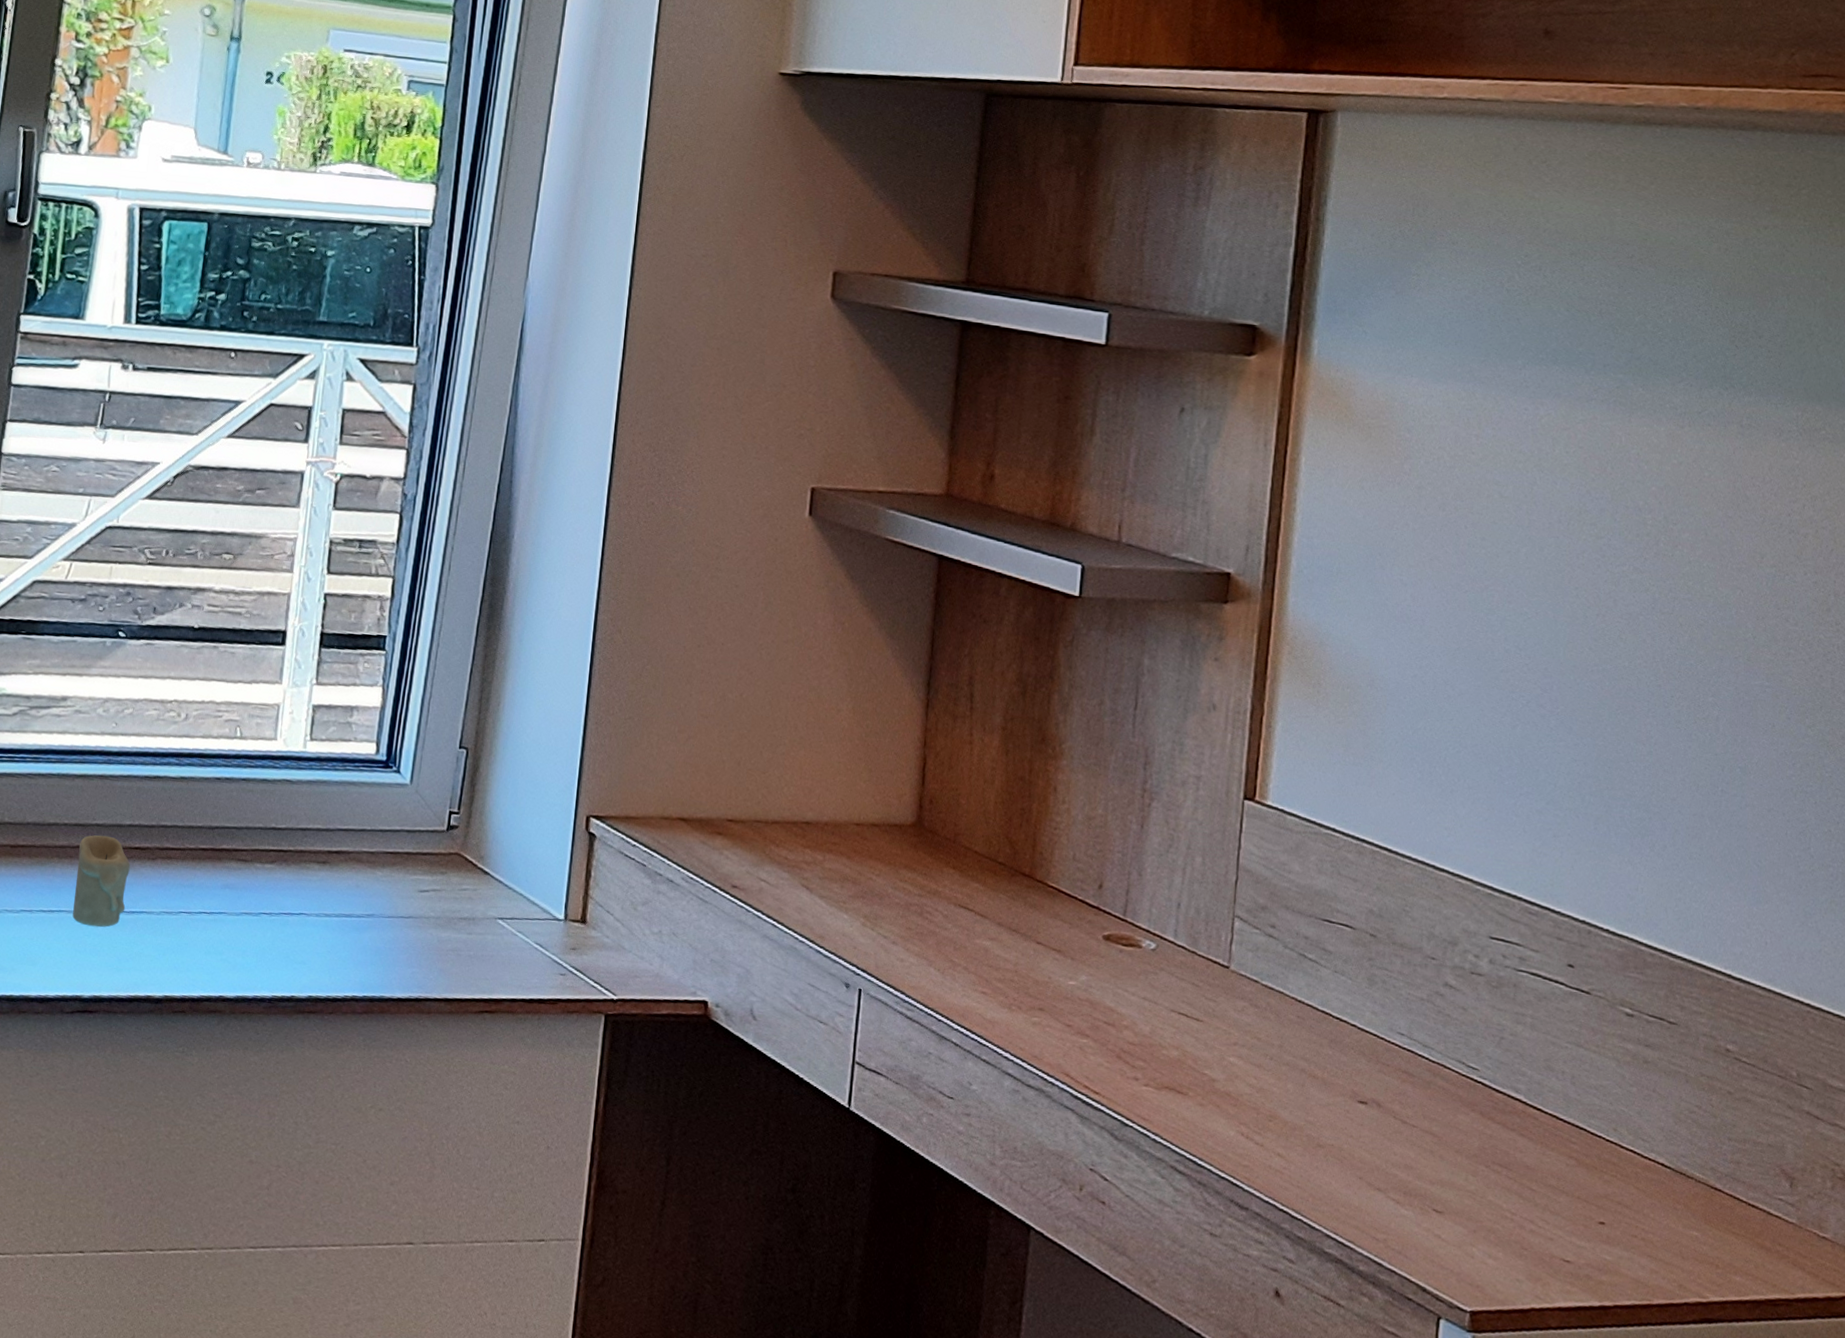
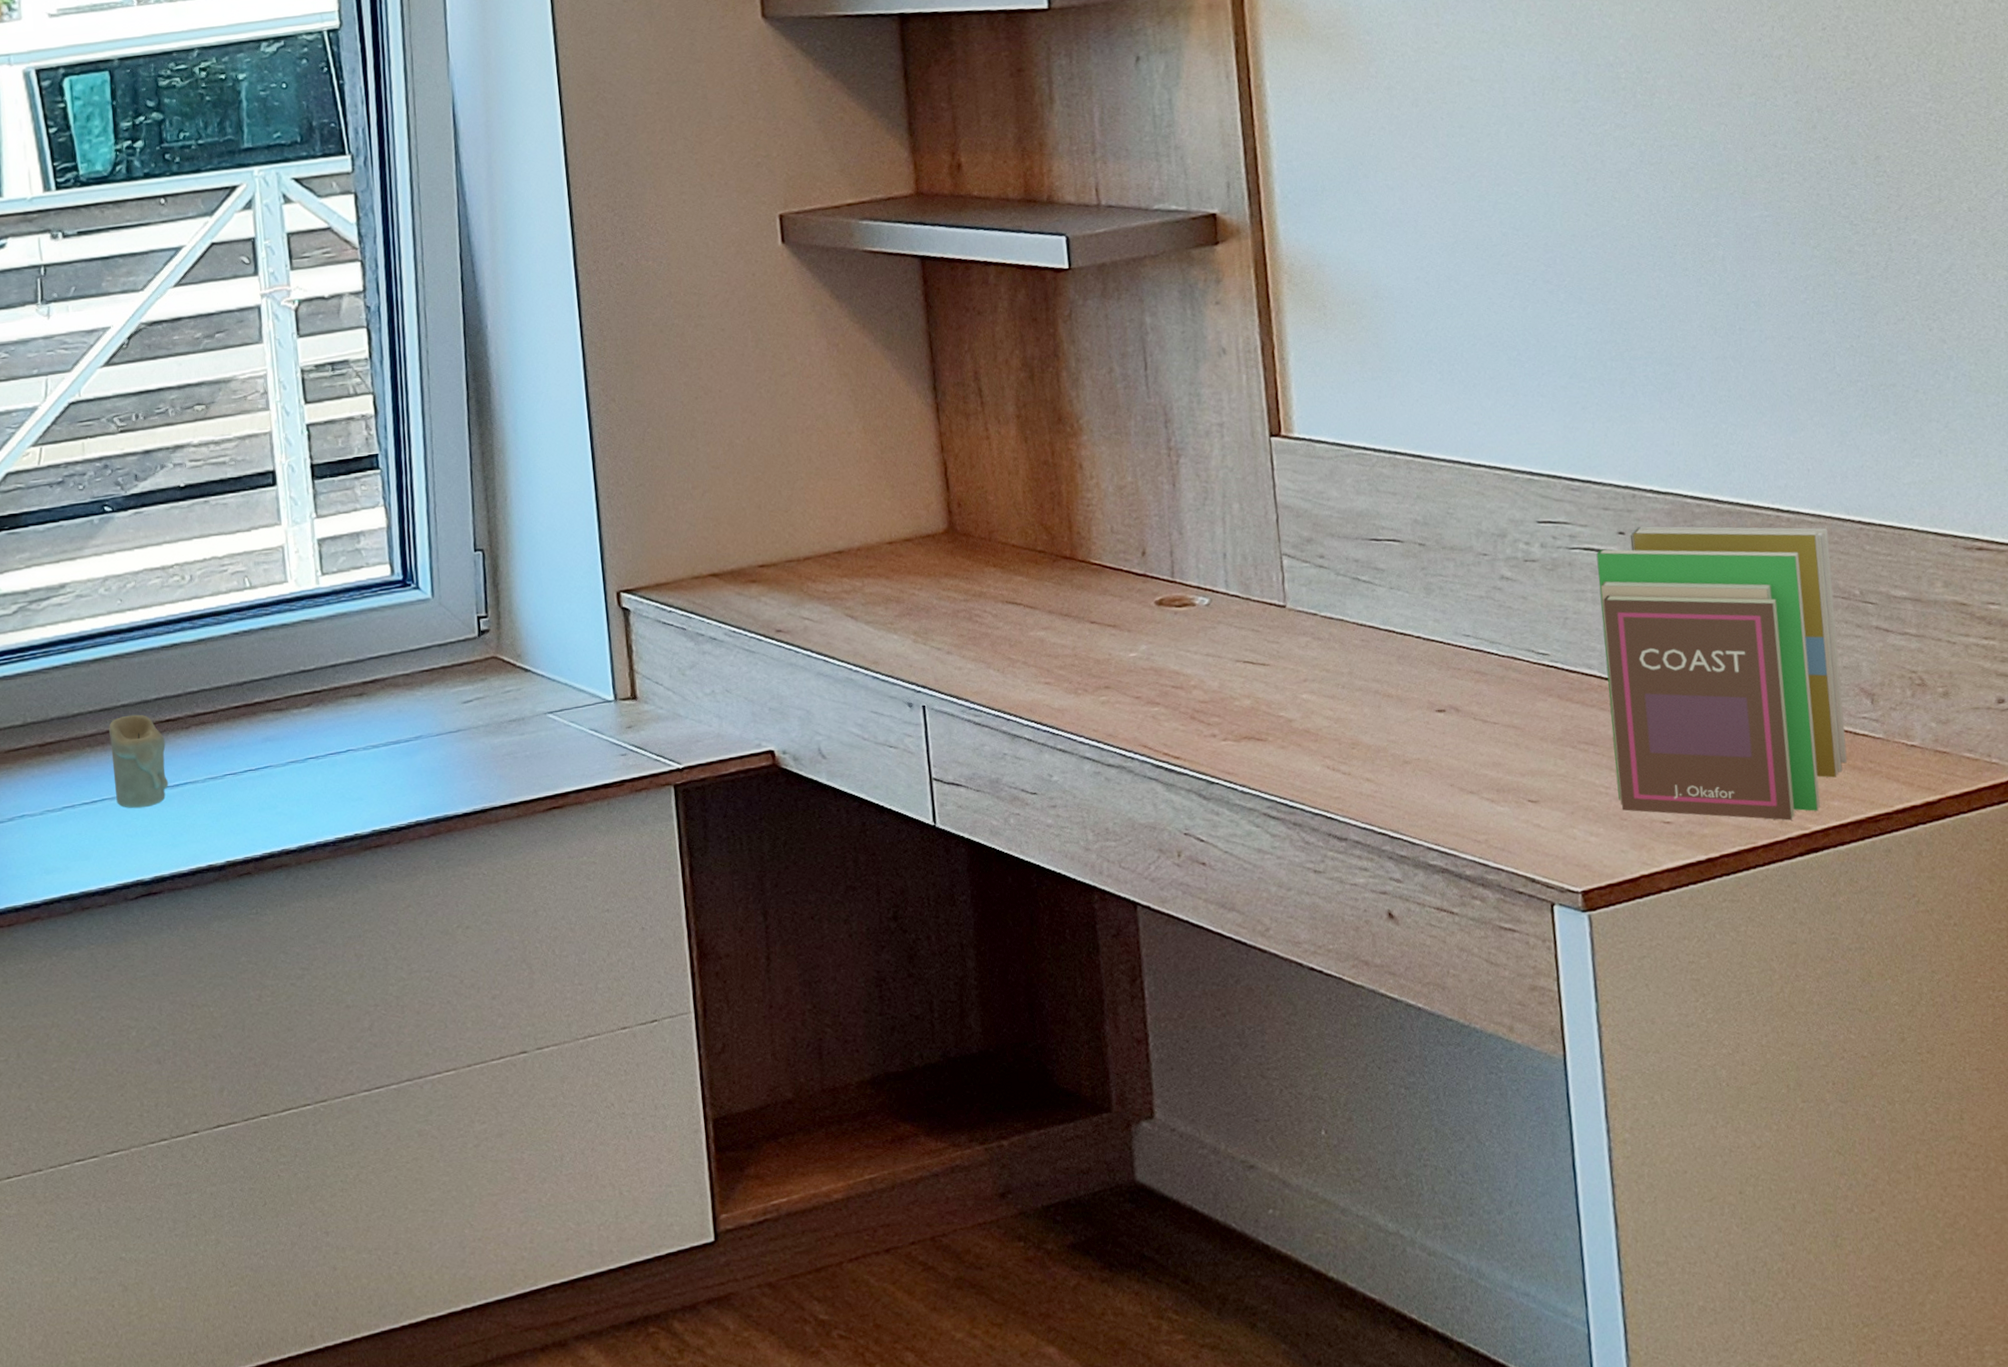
books: none [1523,963,1775,1286] -> present [1596,526,1848,821]

